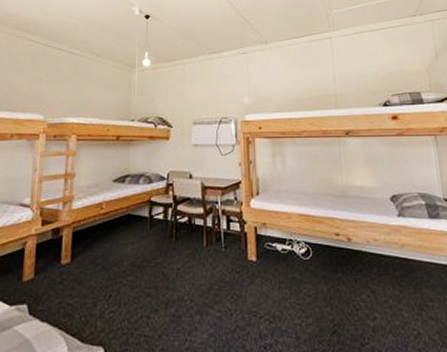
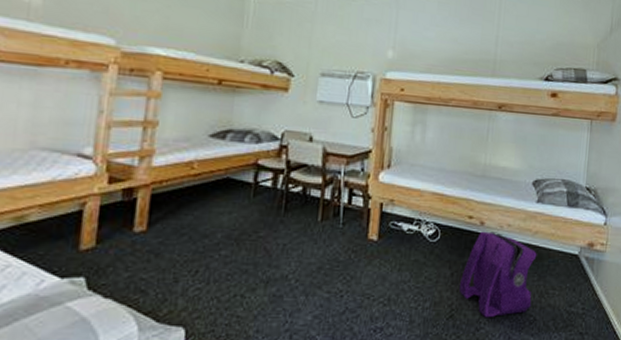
backpack: none [338,247,413,333] -> present [459,231,537,318]

